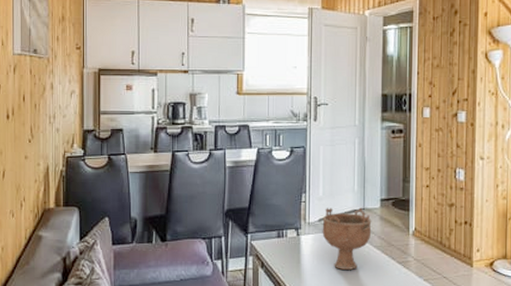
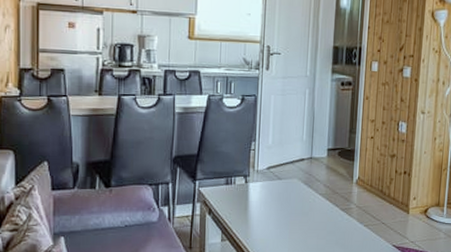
decorative bowl: present [322,207,372,270] -> none [270,156,319,216]

